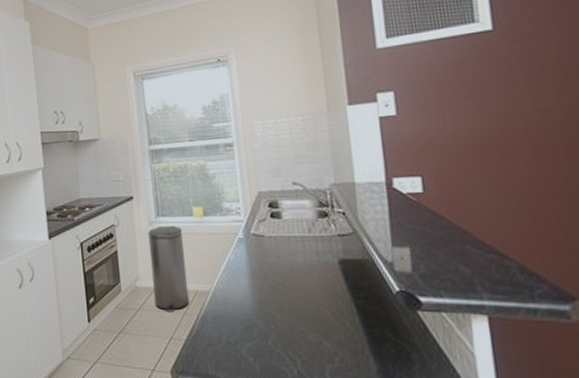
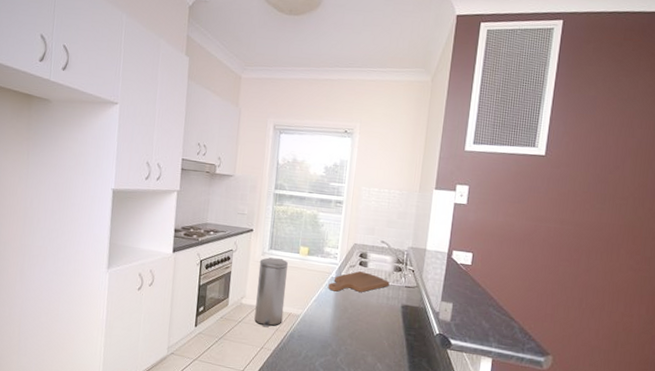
cutting board: none [236,225,316,256] -> present [328,271,390,292]

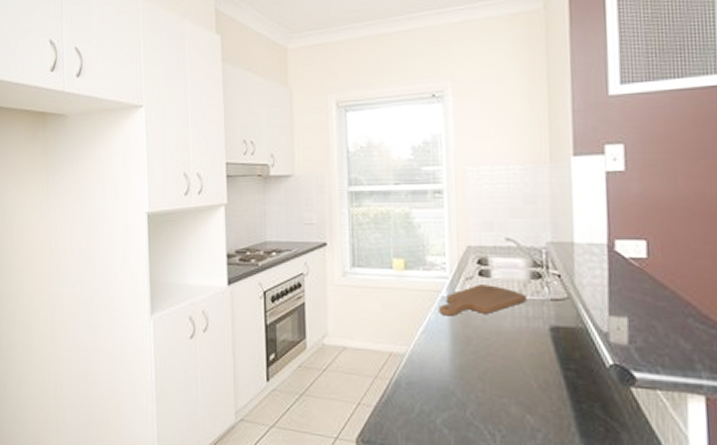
pedal bin: present [254,257,288,328] -> none [340,278,382,375]

